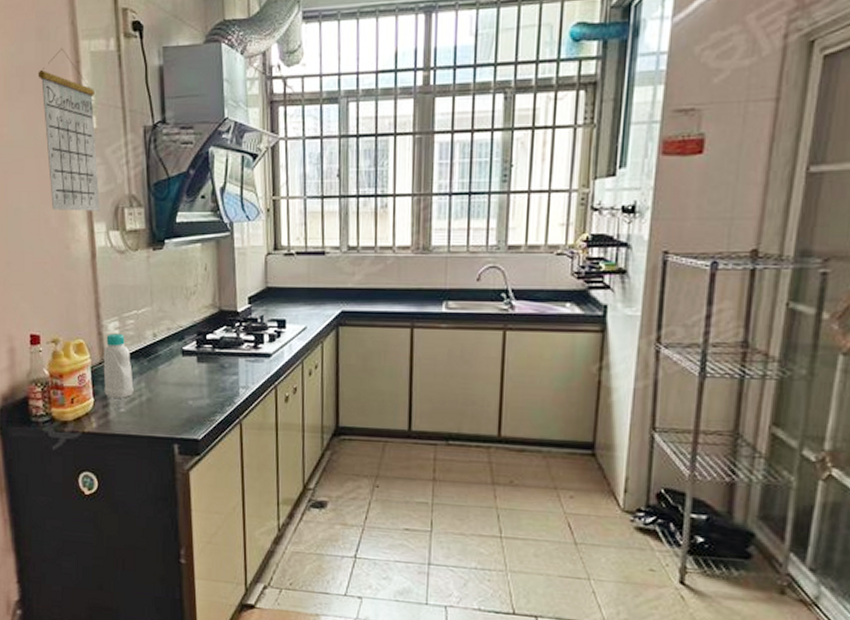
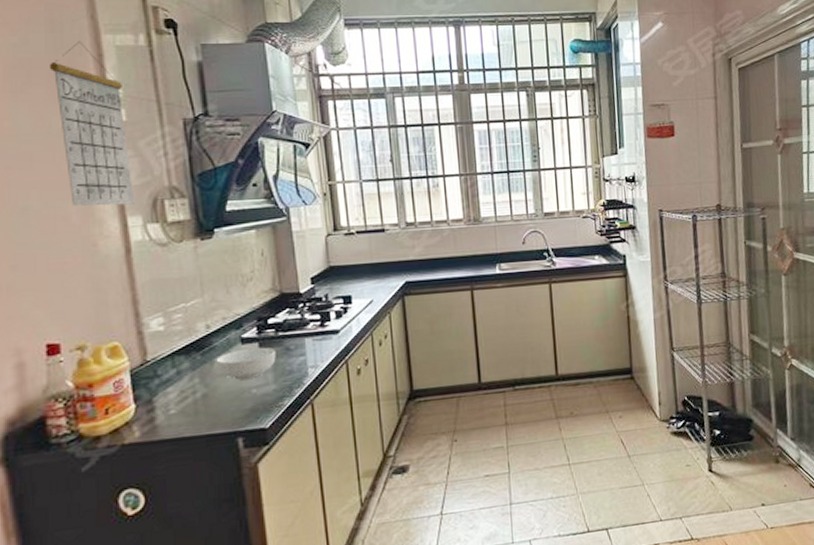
bottle: present [103,333,134,398] -> none [145,329,185,401]
cereal bowl: none [160,360,212,390] -> present [216,347,276,380]

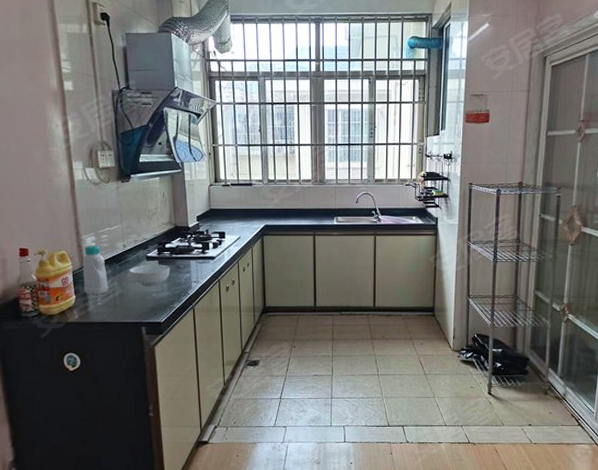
calendar: present [49,40,134,206] -> none [22,28,77,153]
bottle: none [145,329,185,401] -> present [83,245,108,295]

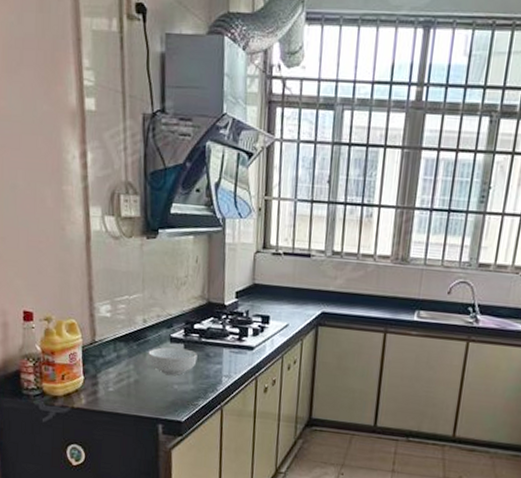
bottle: present [83,245,108,295] -> none [94,316,123,379]

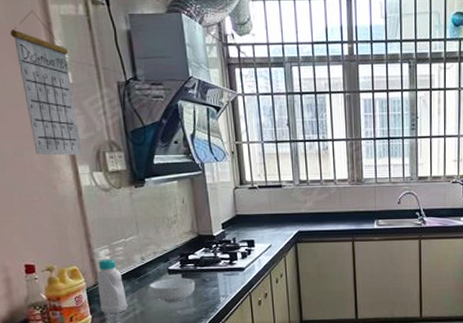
calendar: none [37,22,97,195] -> present [9,10,82,156]
bottle: none [94,316,123,379] -> present [96,259,128,314]

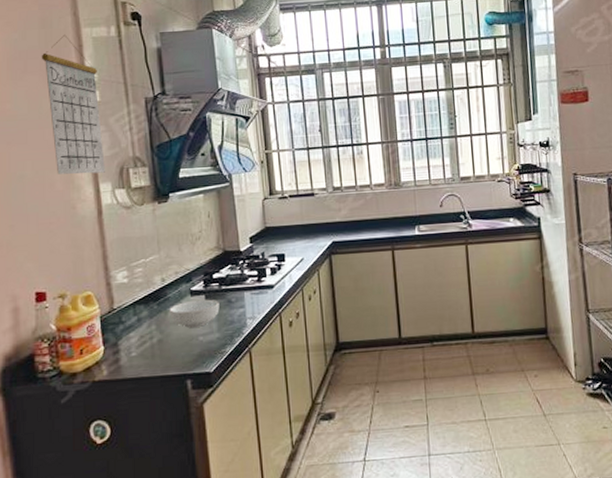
bottle: present [96,259,128,314] -> none [112,282,144,344]

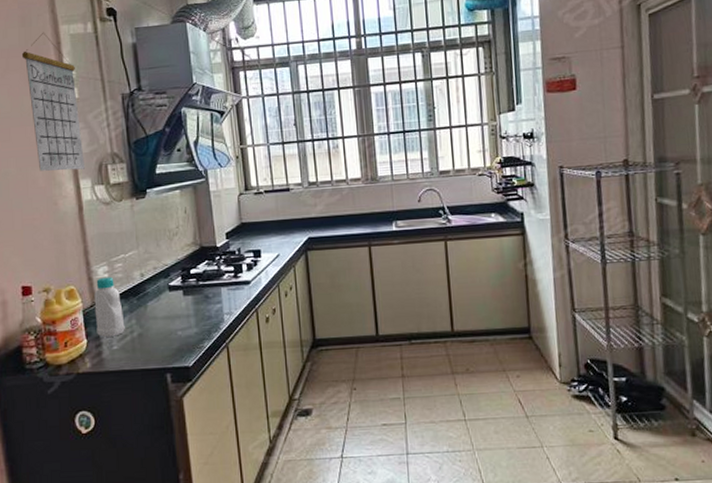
bottle: none [112,282,144,344] -> present [94,277,125,337]
cereal bowl: present [170,299,220,328] -> none [149,294,197,322]

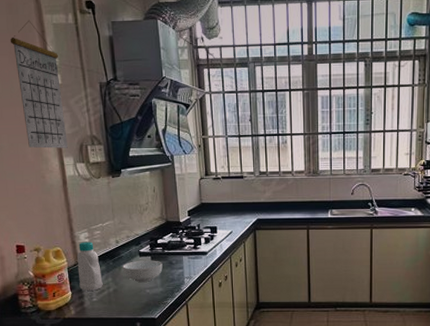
cereal bowl: none [149,294,197,322] -> present [123,260,163,282]

